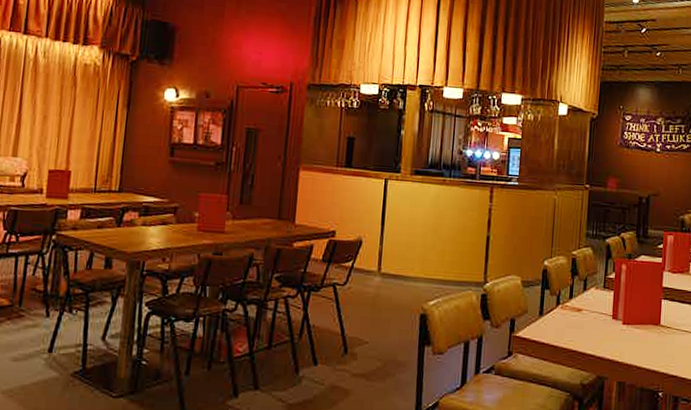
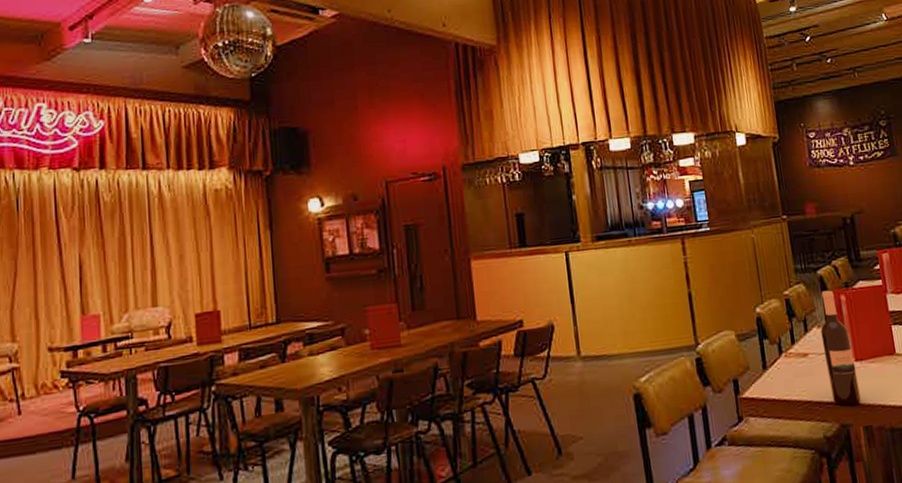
wine bottle: none [595,258,623,361] -> present [820,290,862,406]

